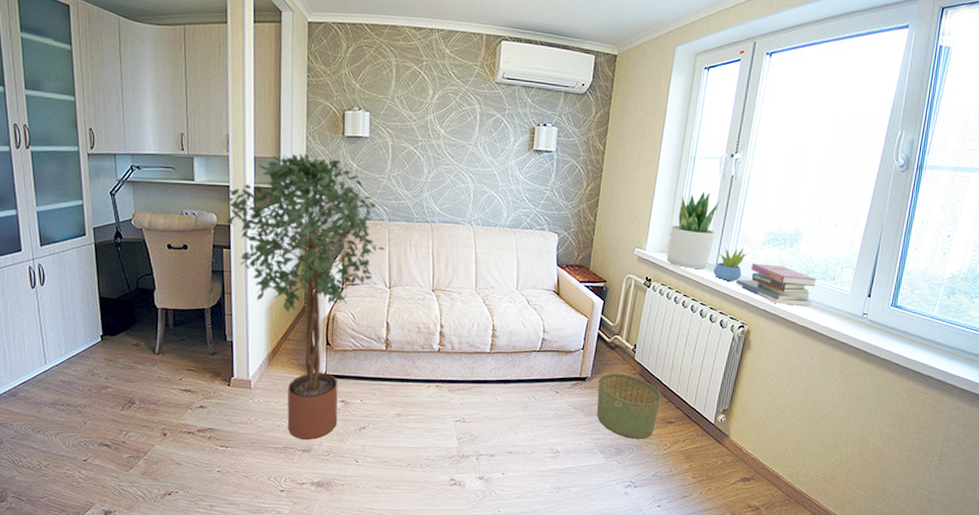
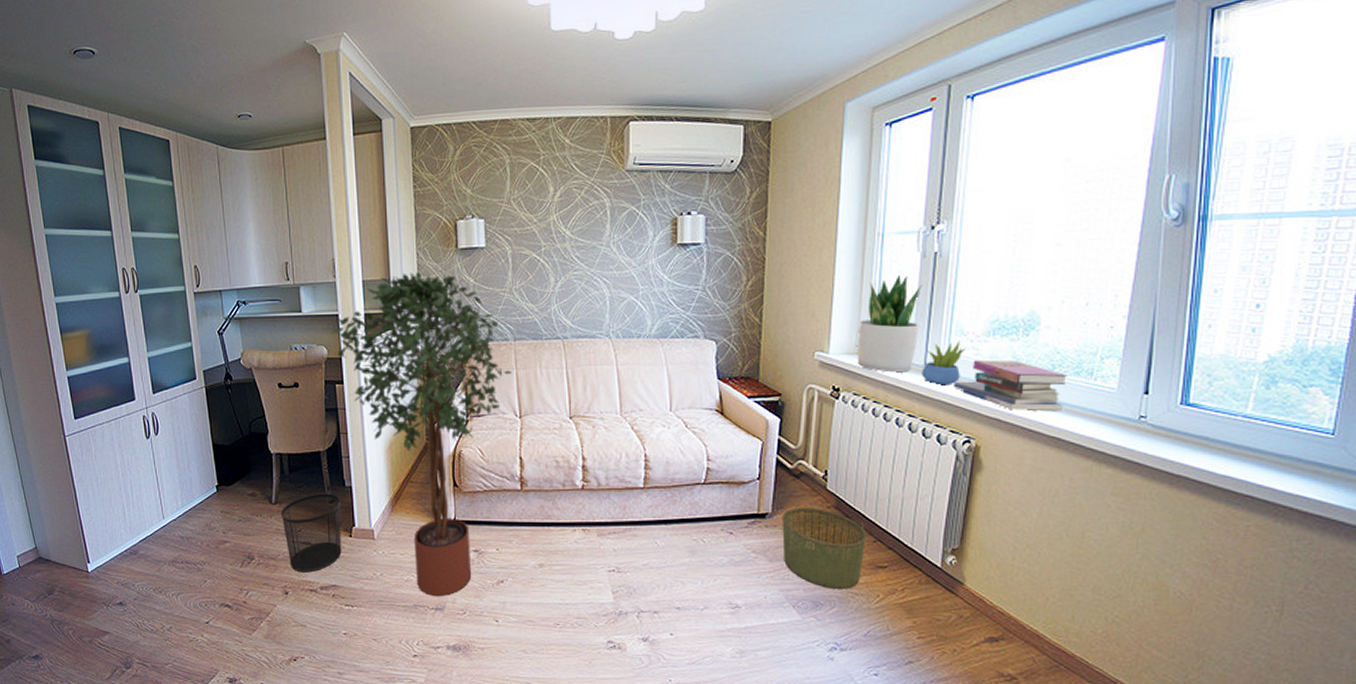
waste bin: none [163,346,221,417] -> present [280,493,342,573]

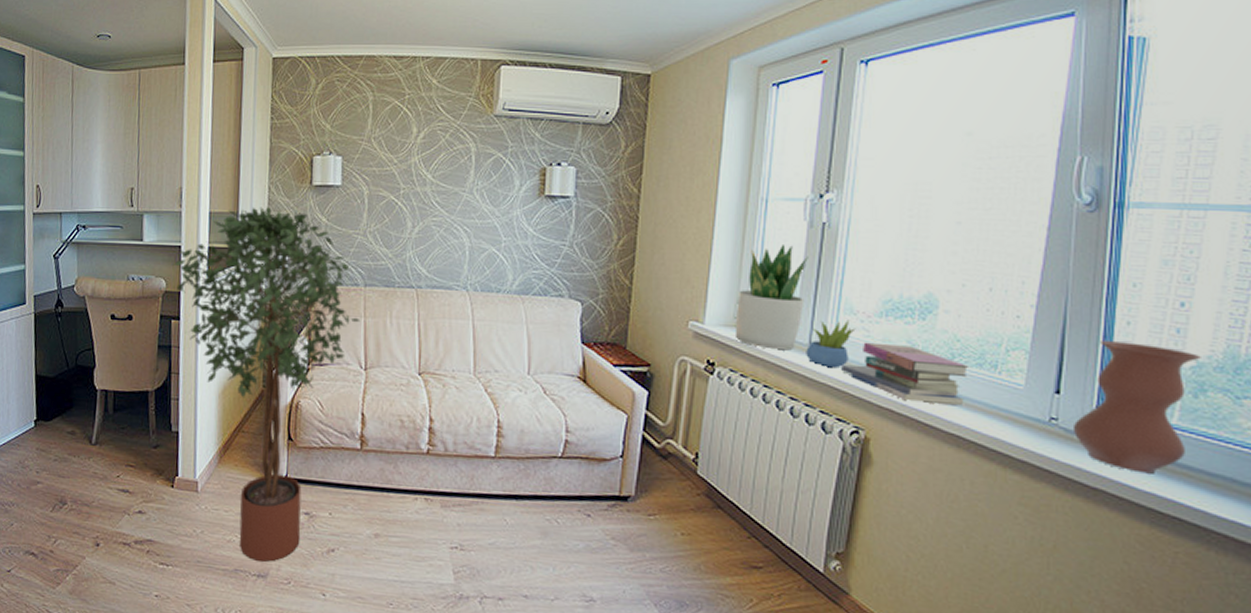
waste bin: present [280,493,342,573] -> none [100,436,165,524]
basket: present [782,507,867,589] -> none [645,491,740,590]
vase: none [1159,343,1273,459] -> present [1072,341,1201,474]

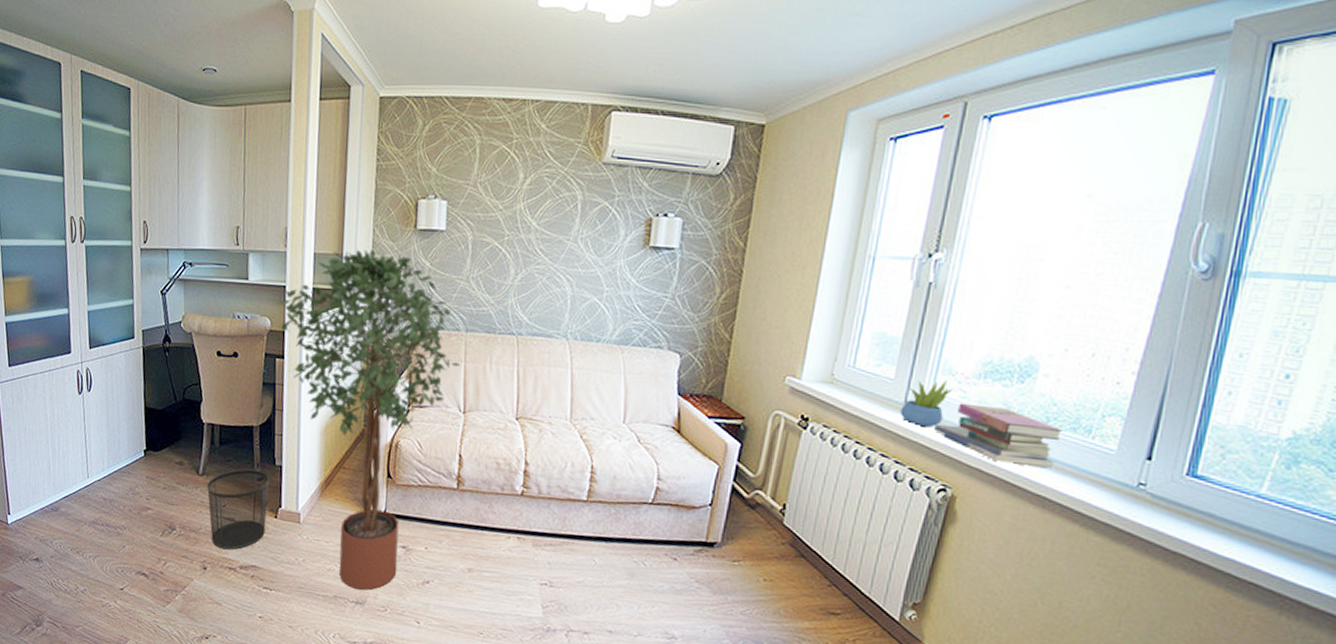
waste bin: none [100,436,165,524] -> present [206,469,269,550]
planter: present [734,245,808,351] -> none [830,304,912,409]
vase: present [1072,341,1201,474] -> none [1159,410,1299,541]

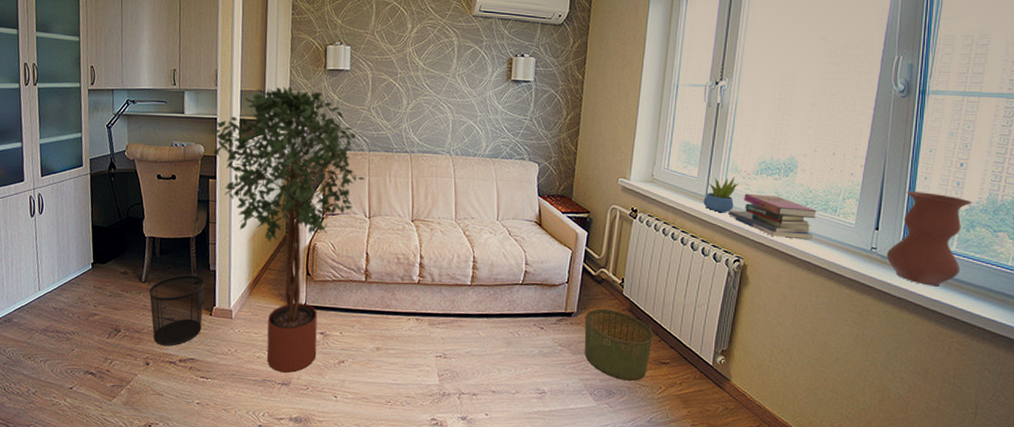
basket: none [729,539,822,633] -> present [584,308,654,381]
vase: none [1159,410,1299,541] -> present [886,191,972,287]

